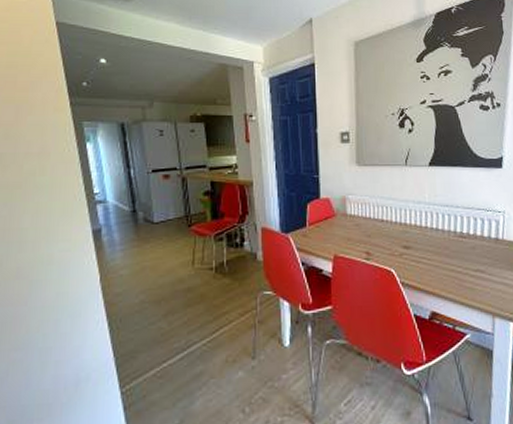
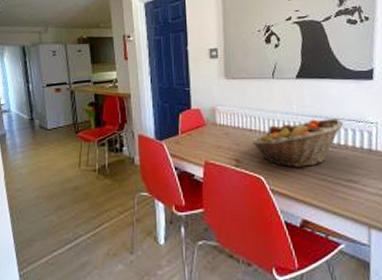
fruit basket: none [384,208,474,258] -> present [252,119,344,167]

